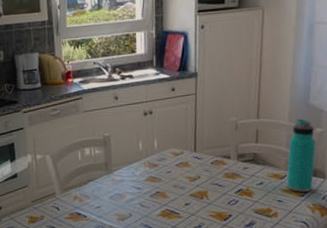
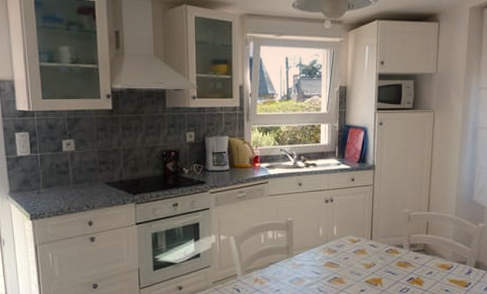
water bottle: present [286,118,316,192] -> none [453,214,479,283]

